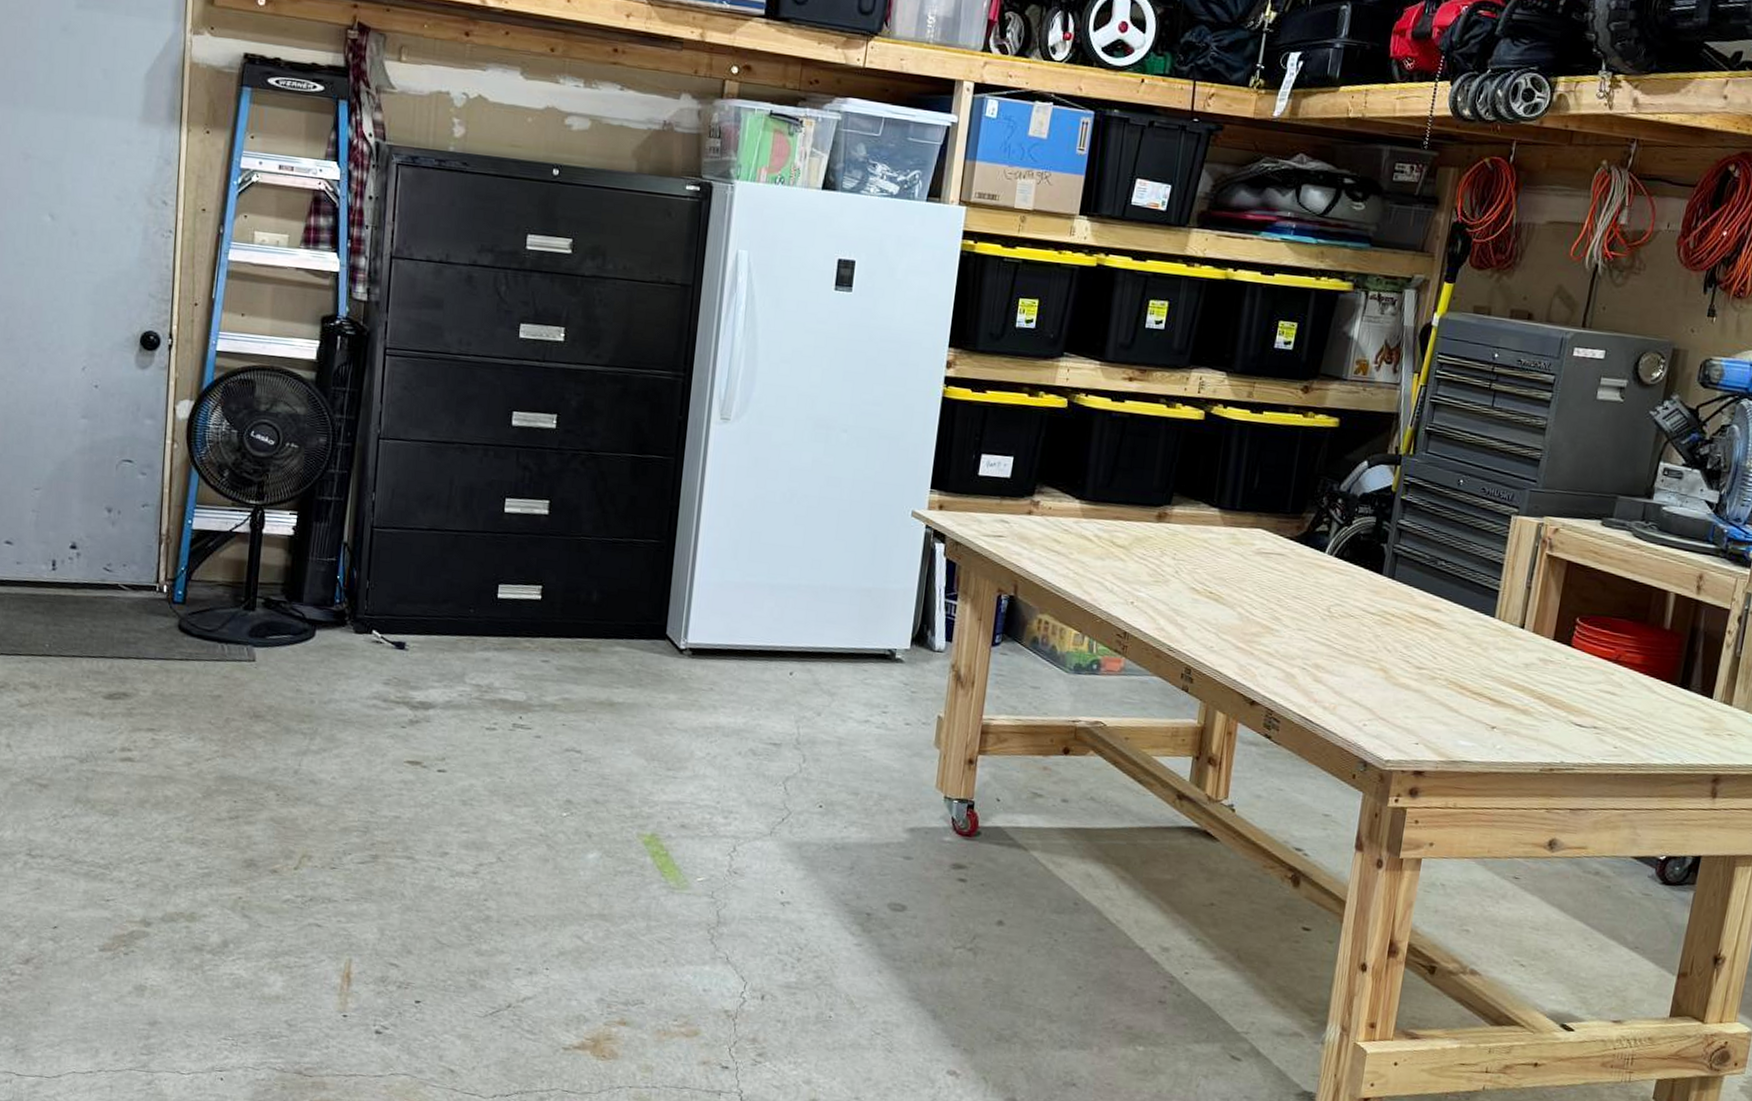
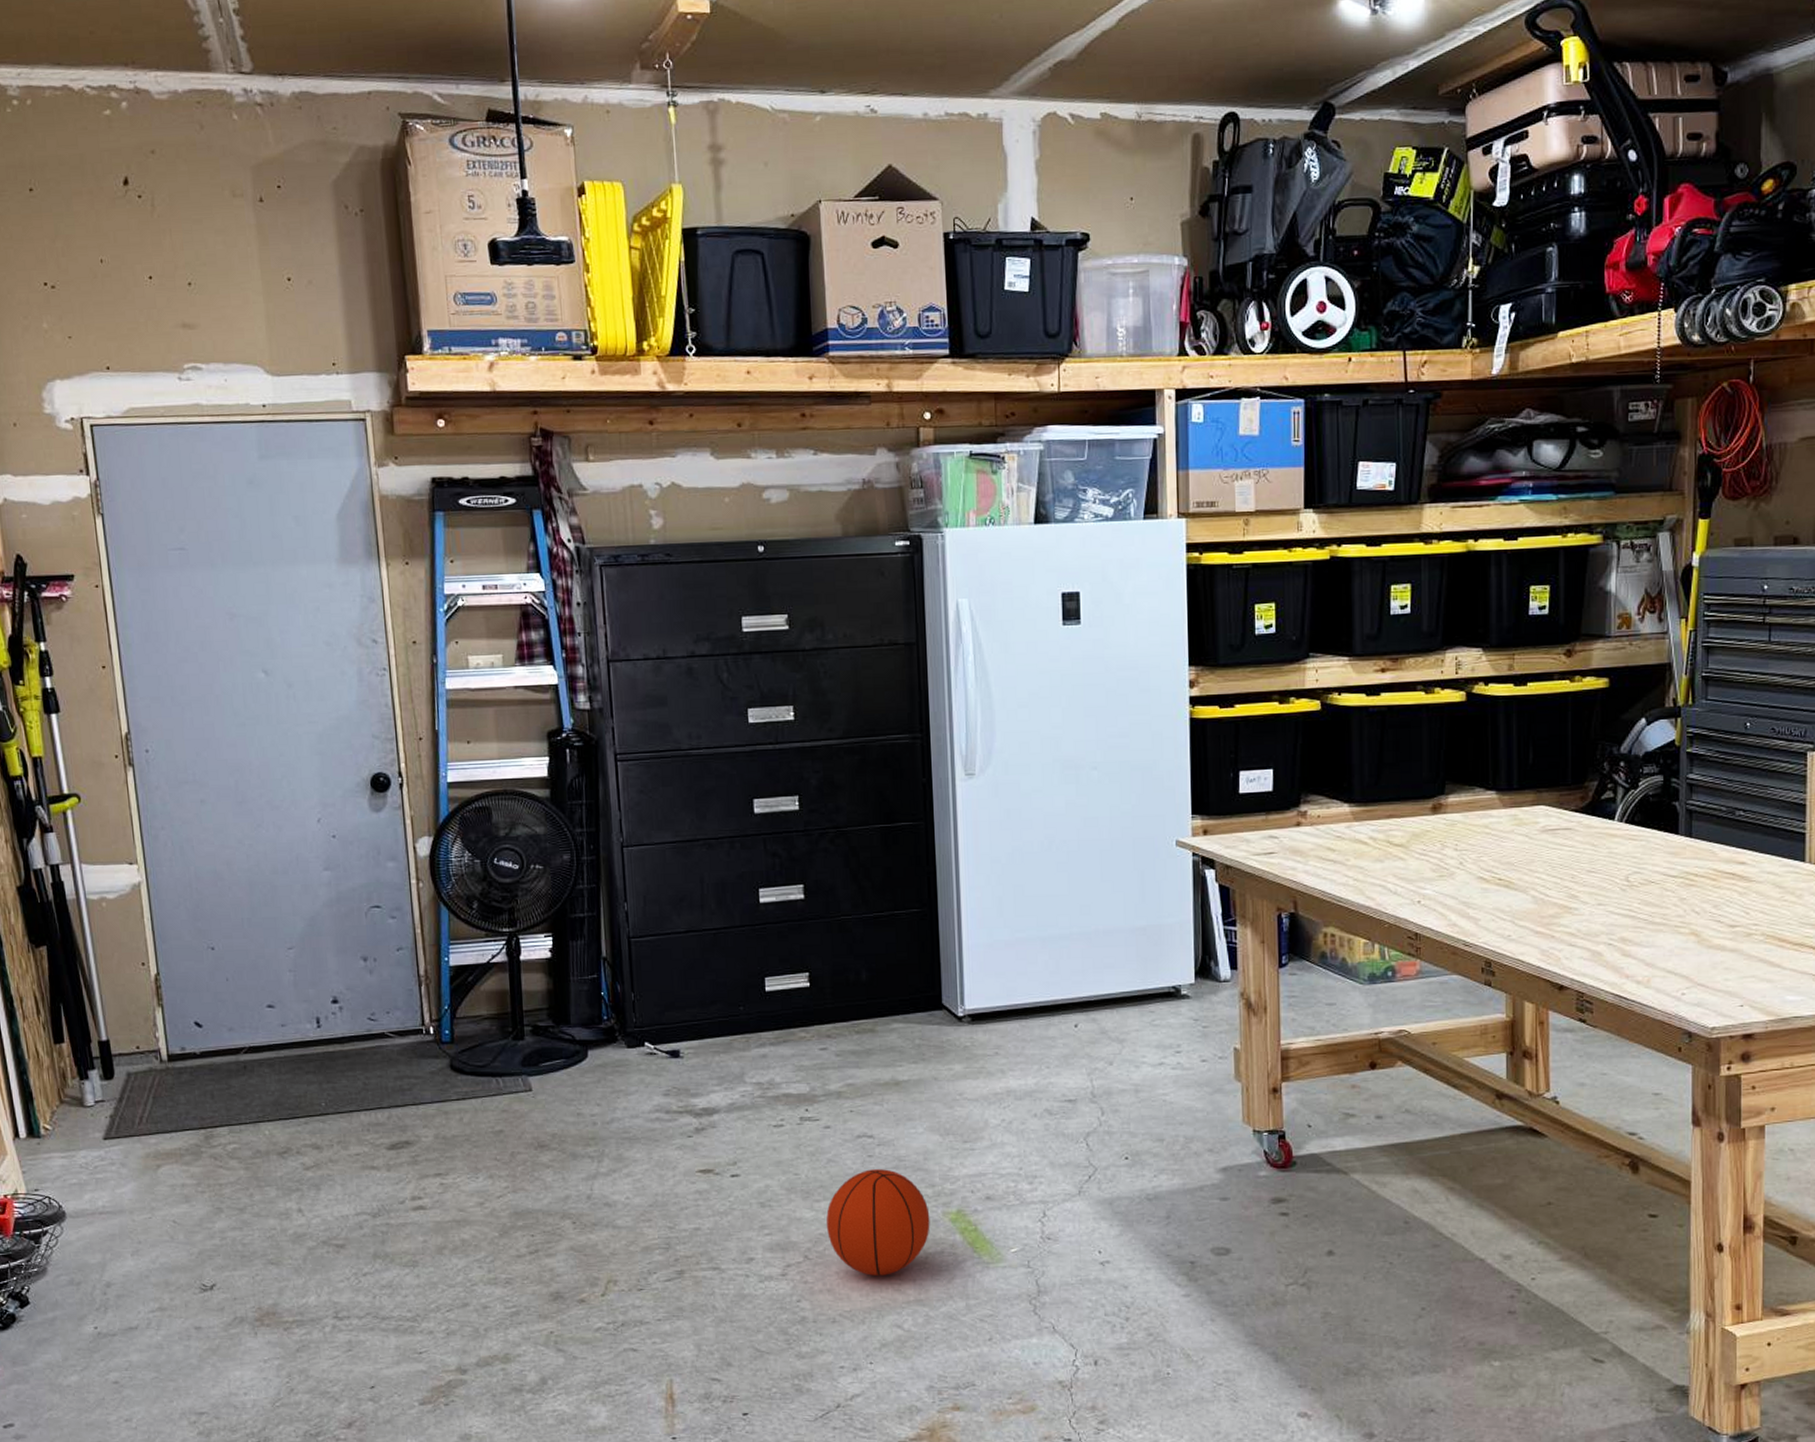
basketball: none [523,783,625,887] -> present [826,1169,930,1276]

